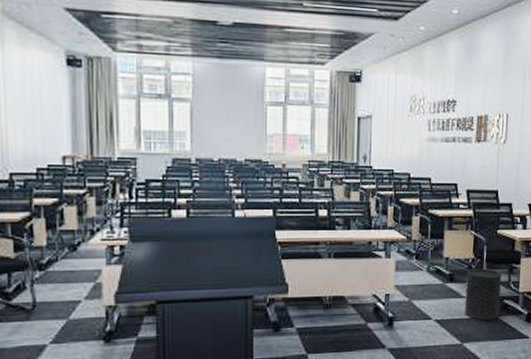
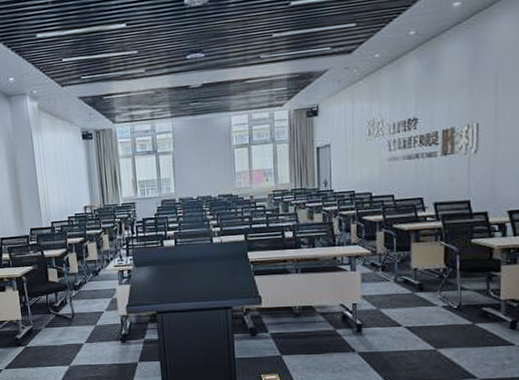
trash can: present [465,269,501,320] -> none [438,277,478,327]

